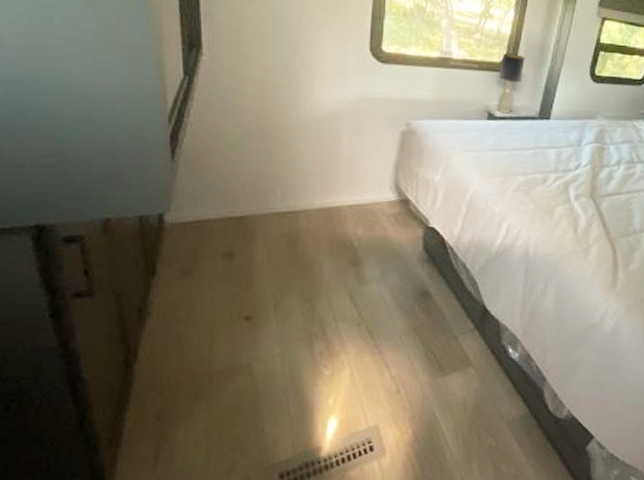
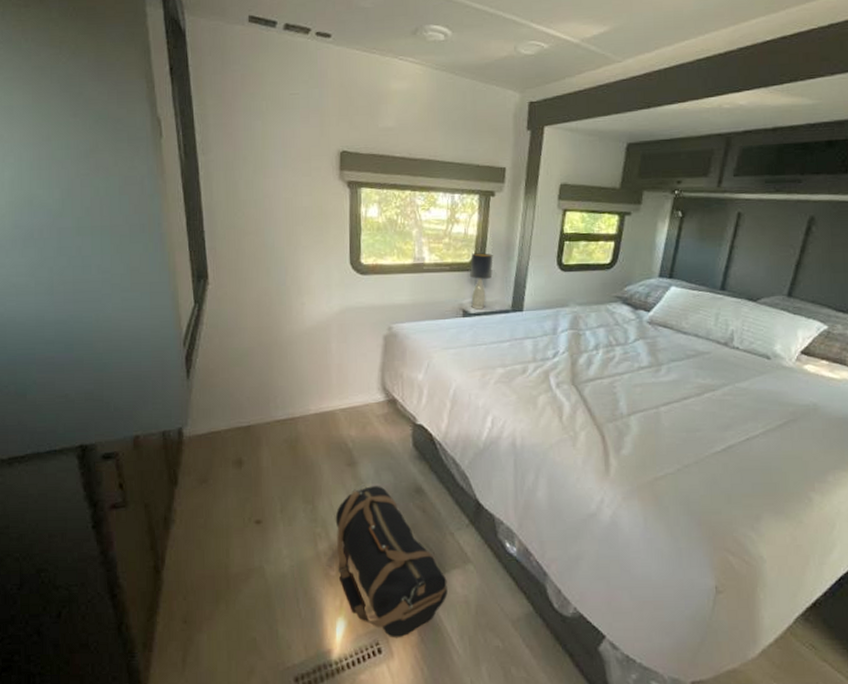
duffel bag: none [333,285,447,437] -> present [335,485,448,639]

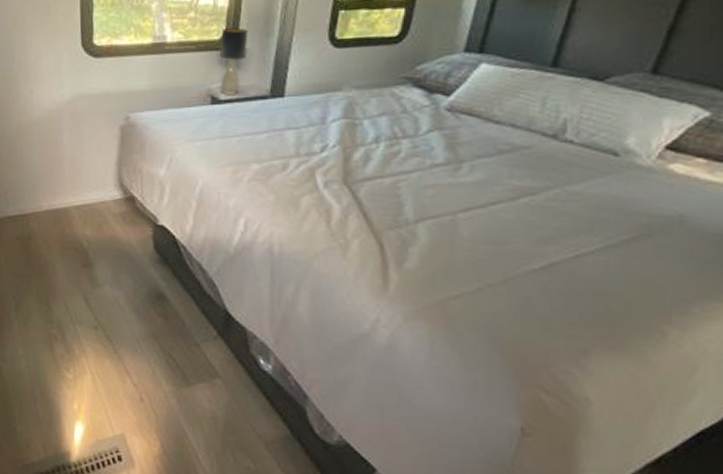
duffel bag: present [335,485,448,639] -> none [71,288,193,448]

